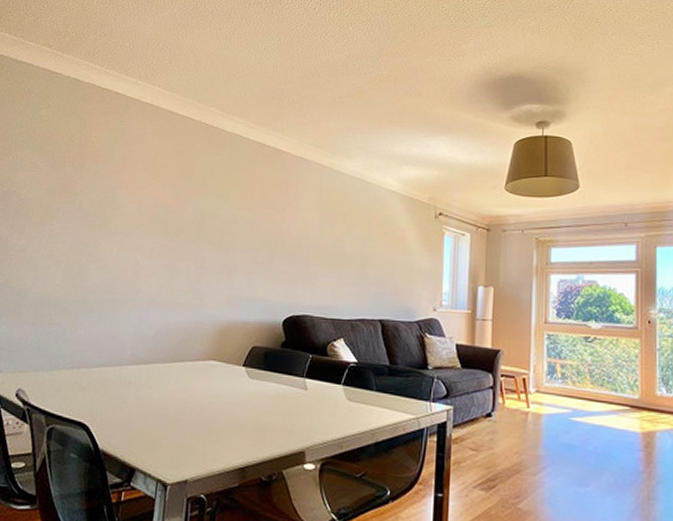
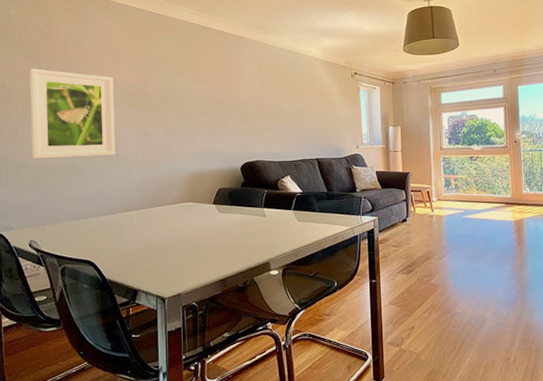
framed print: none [37,179,145,292] -> present [30,68,115,158]

